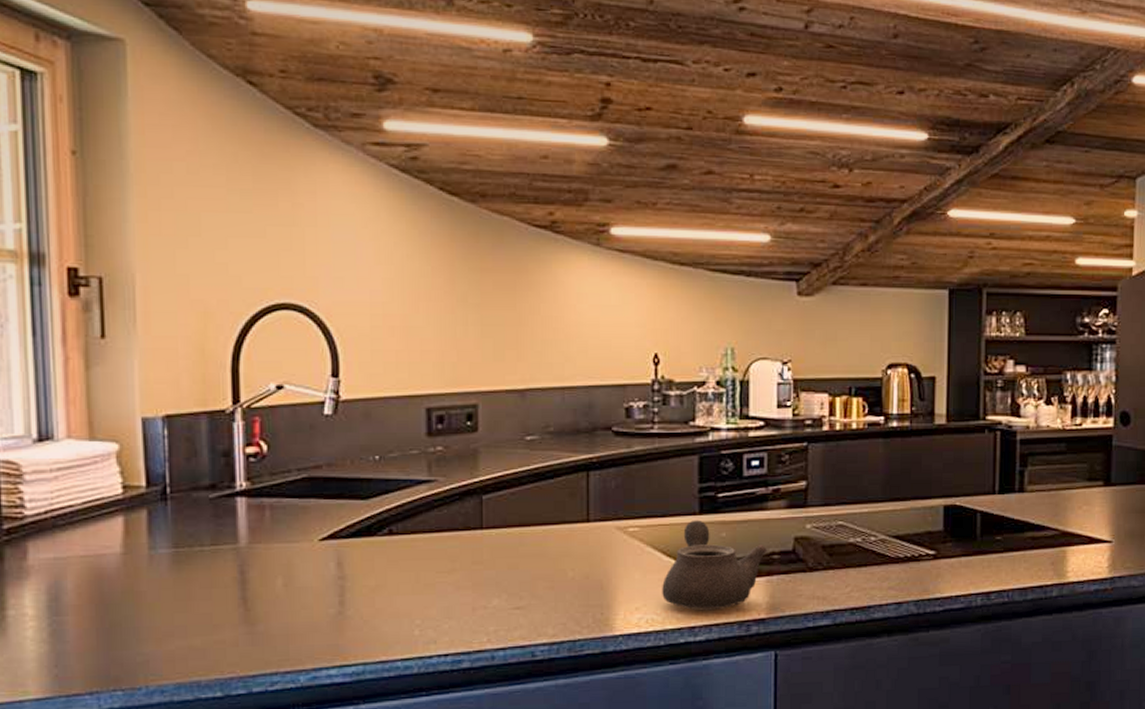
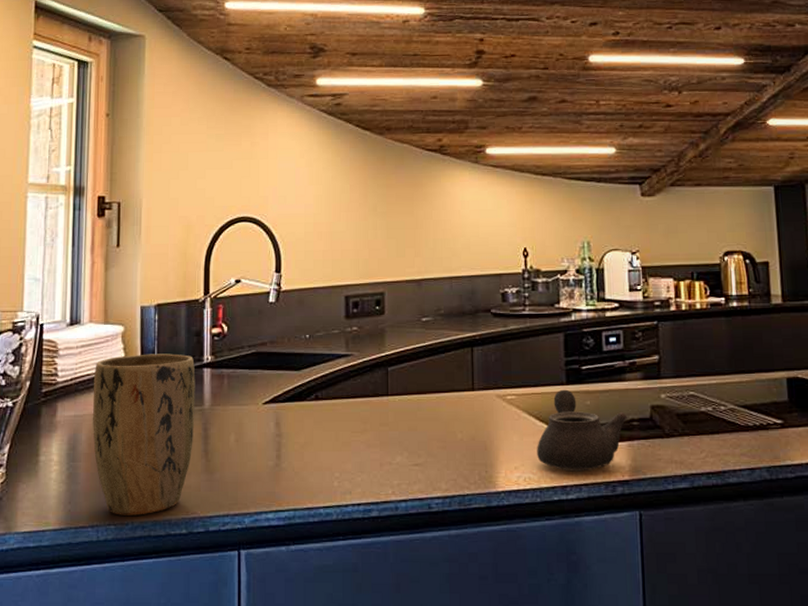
plant pot: none [78,479,227,679] -> present [92,353,196,515]

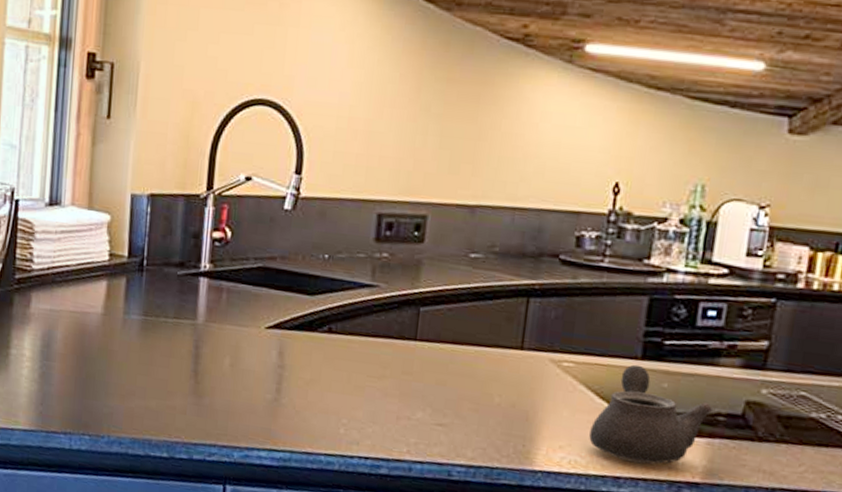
plant pot: present [92,353,196,515] -> none [69,249,190,430]

